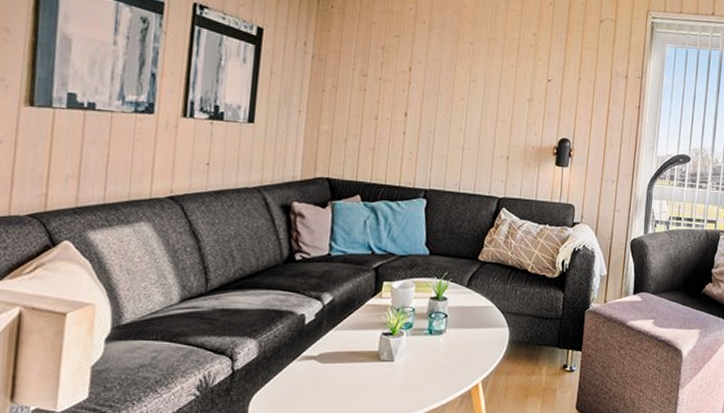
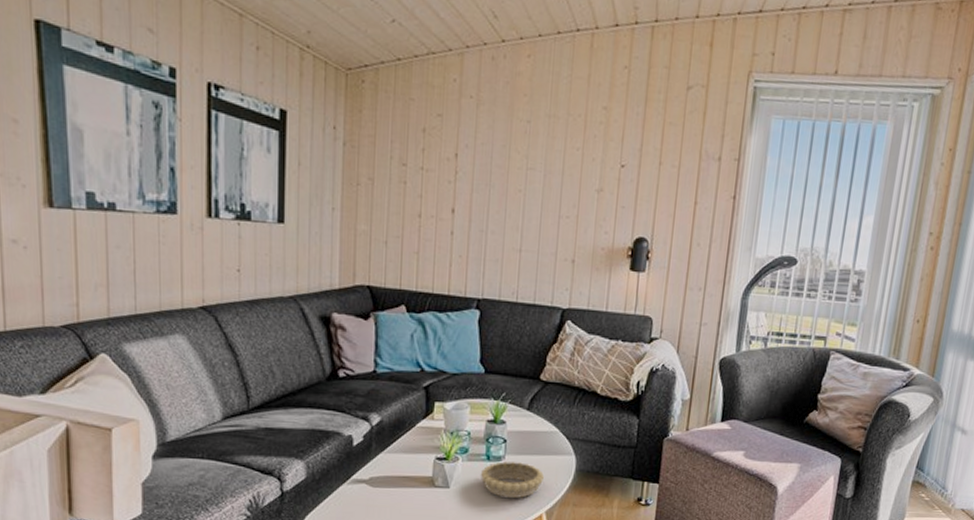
decorative bowl: none [422,335,481,369] -> present [480,462,545,498]

